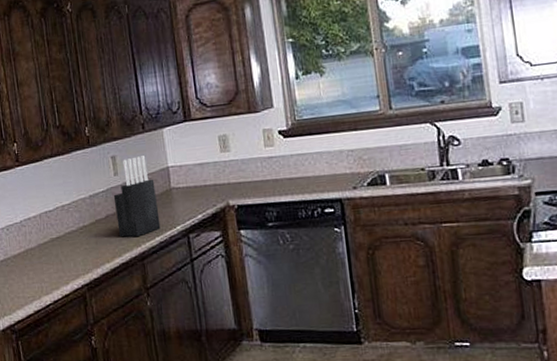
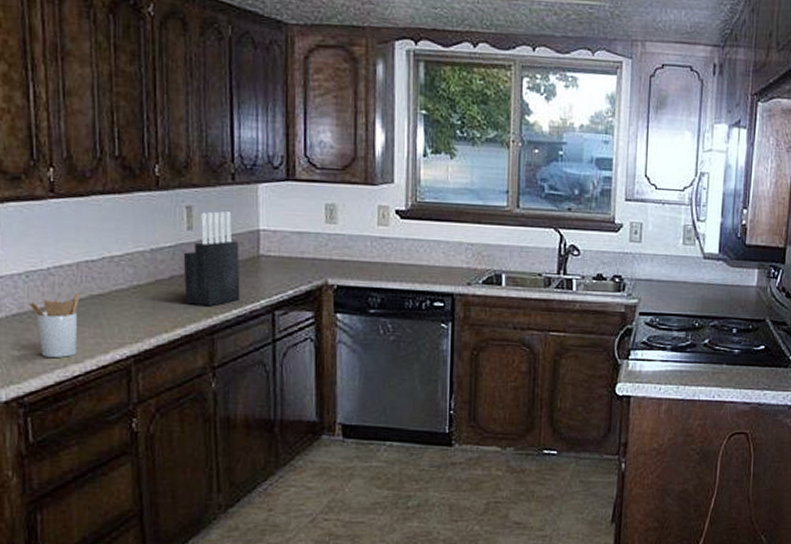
utensil holder: none [11,237,47,292] -> present [29,292,80,357]

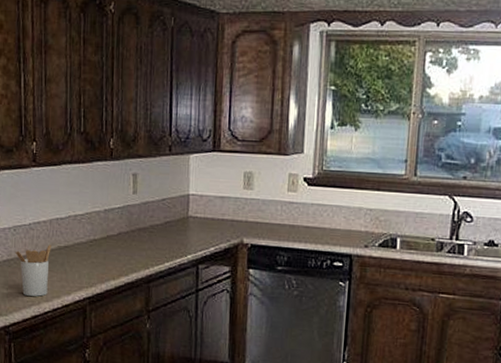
knife block: present [183,211,240,306] -> none [128,178,173,259]

